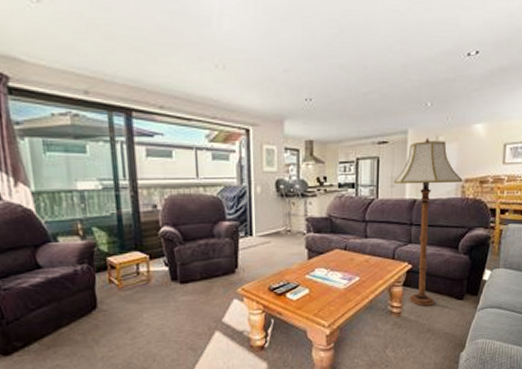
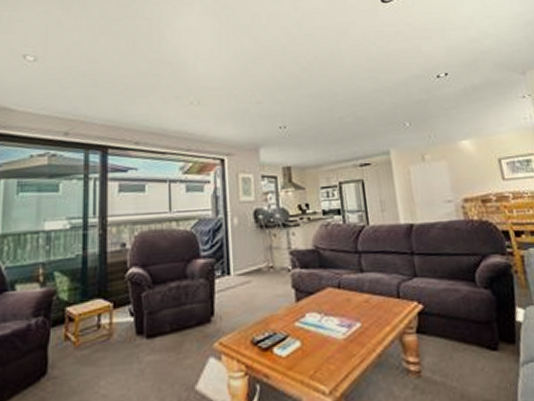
floor lamp: present [394,138,463,306] -> none [384,157,462,361]

